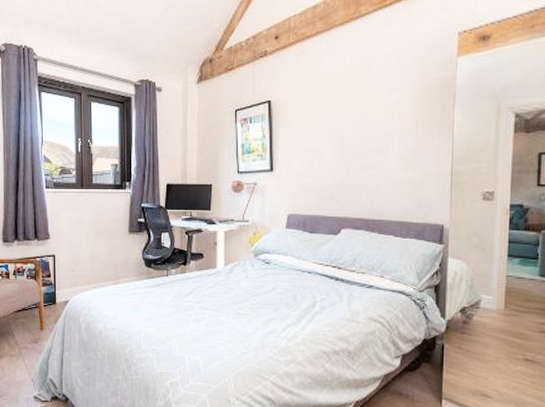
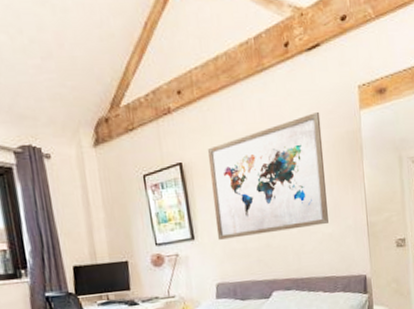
wall art: none [294,57,413,174] -> present [208,111,329,240]

